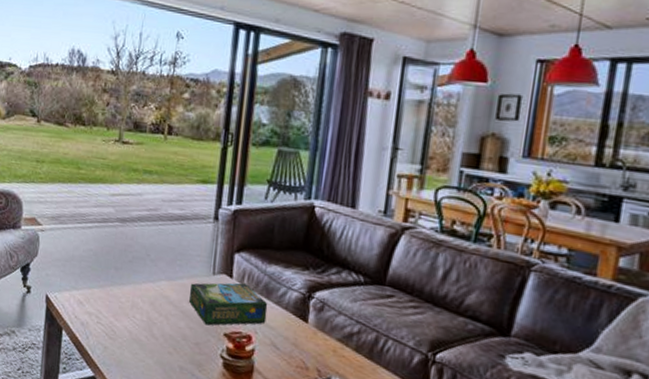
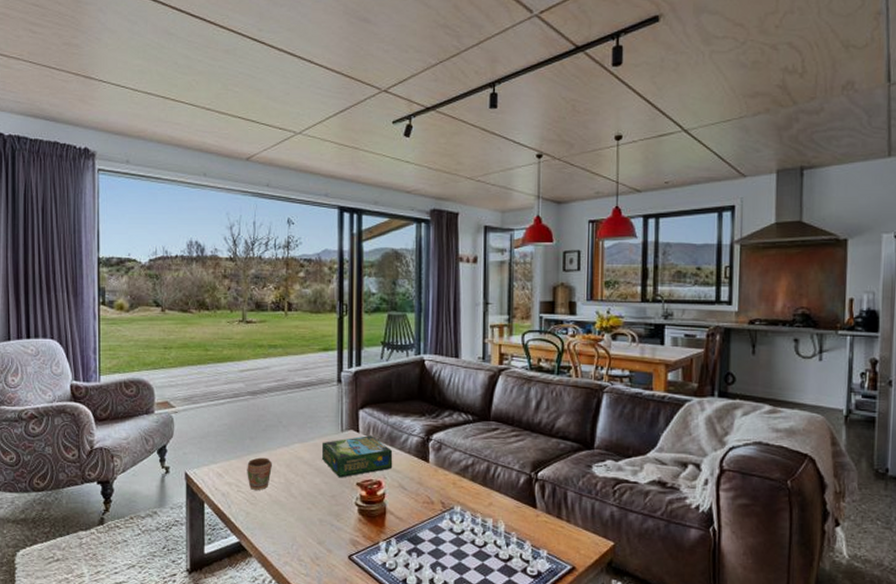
mug: none [108,290,136,326] -> present [247,457,272,490]

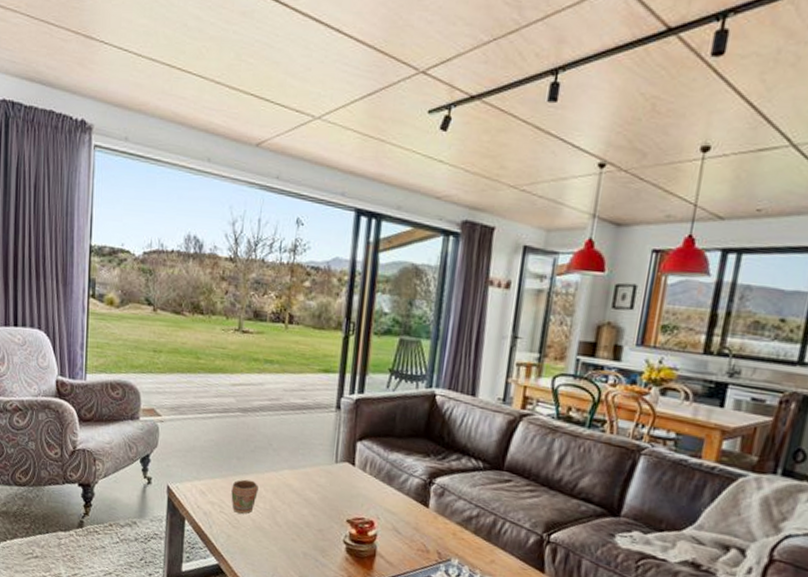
board game: present [321,435,393,478] -> none [312,470,390,513]

